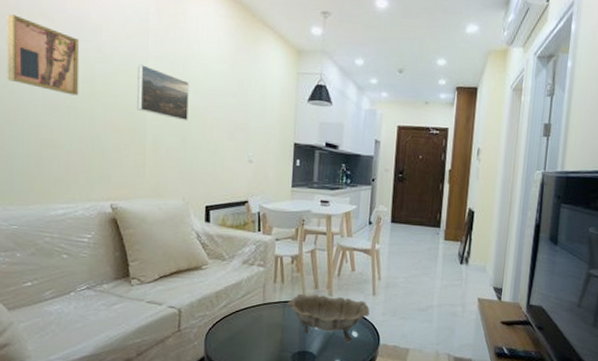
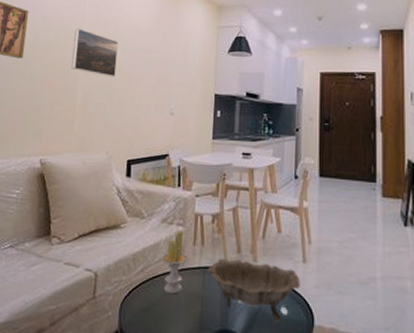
candle: none [243,271,270,325] -> present [161,230,189,294]

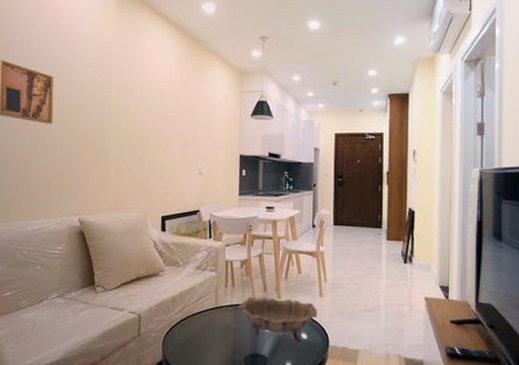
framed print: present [71,28,118,77] -> none [102,93,146,141]
candle: present [161,230,189,294] -> none [197,275,222,328]

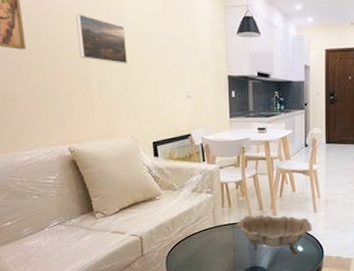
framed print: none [102,93,146,141] -> present [76,13,127,64]

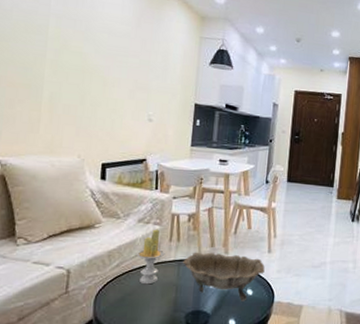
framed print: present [76,13,127,64] -> none [35,21,91,79]
candle: none [195,197,220,246] -> present [137,229,165,285]

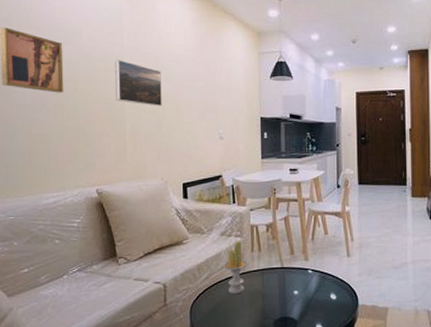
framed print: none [35,21,91,79] -> present [115,59,162,107]
decorative bowl: present [183,252,265,301] -> none [266,260,346,306]

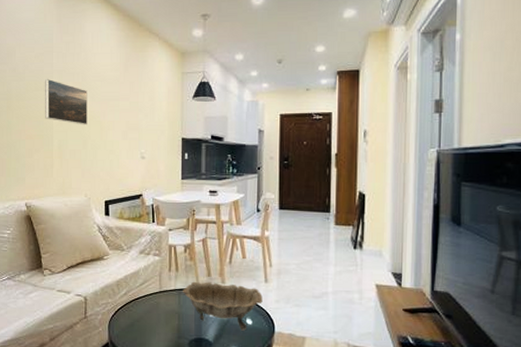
candle: present [223,241,249,294] -> none [141,260,166,312]
decorative bowl: none [266,260,346,306] -> present [183,281,263,331]

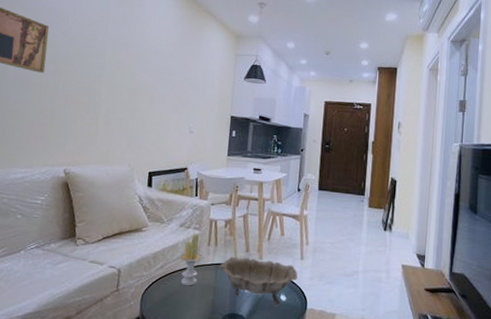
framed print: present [45,78,87,125] -> none [94,46,141,96]
candle: none [141,260,166,312] -> present [178,233,204,286]

